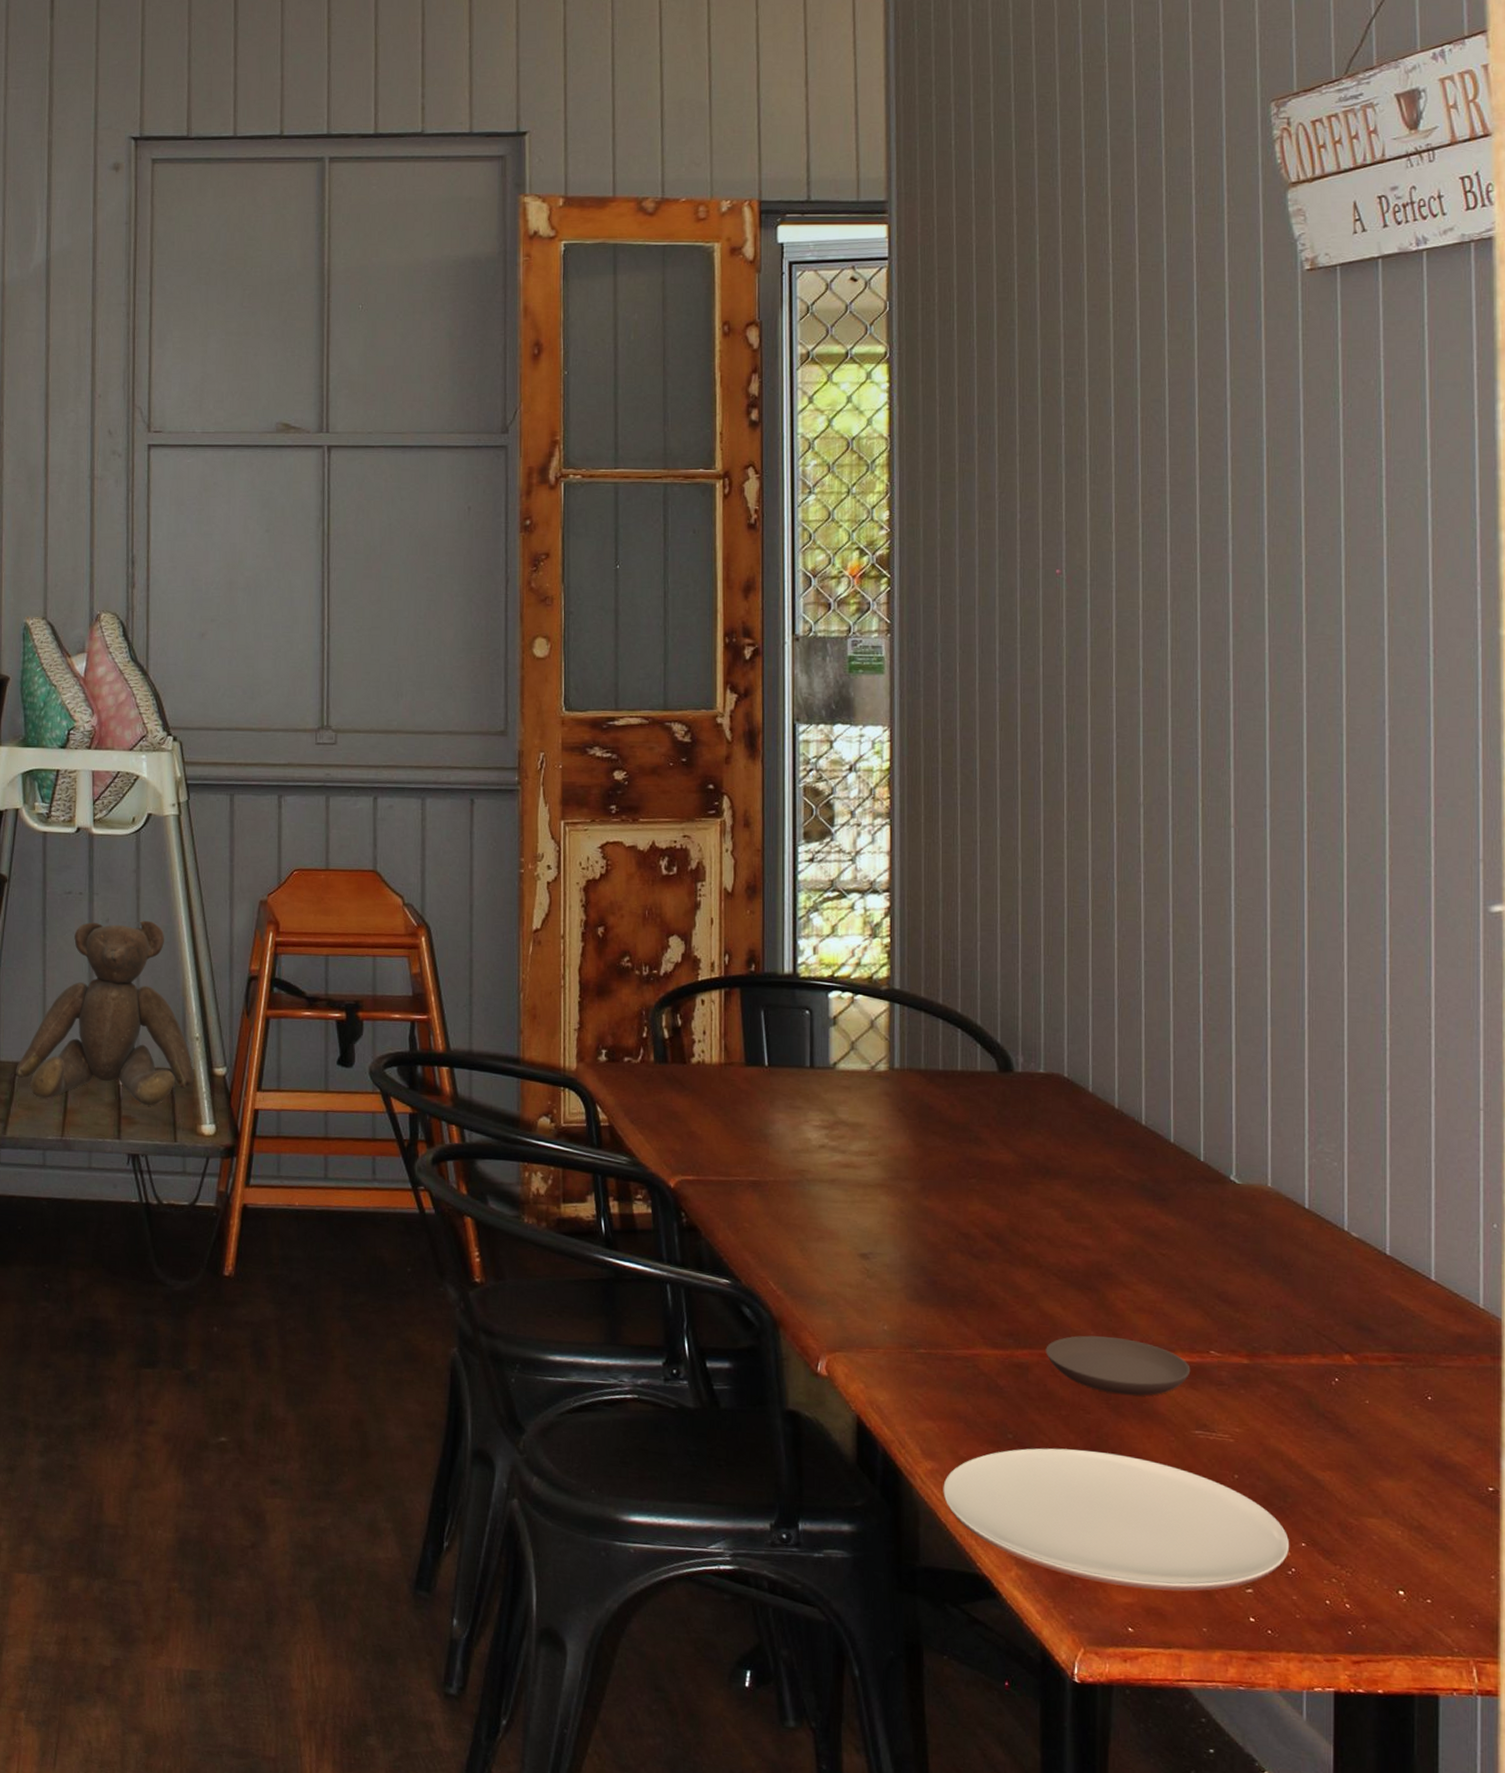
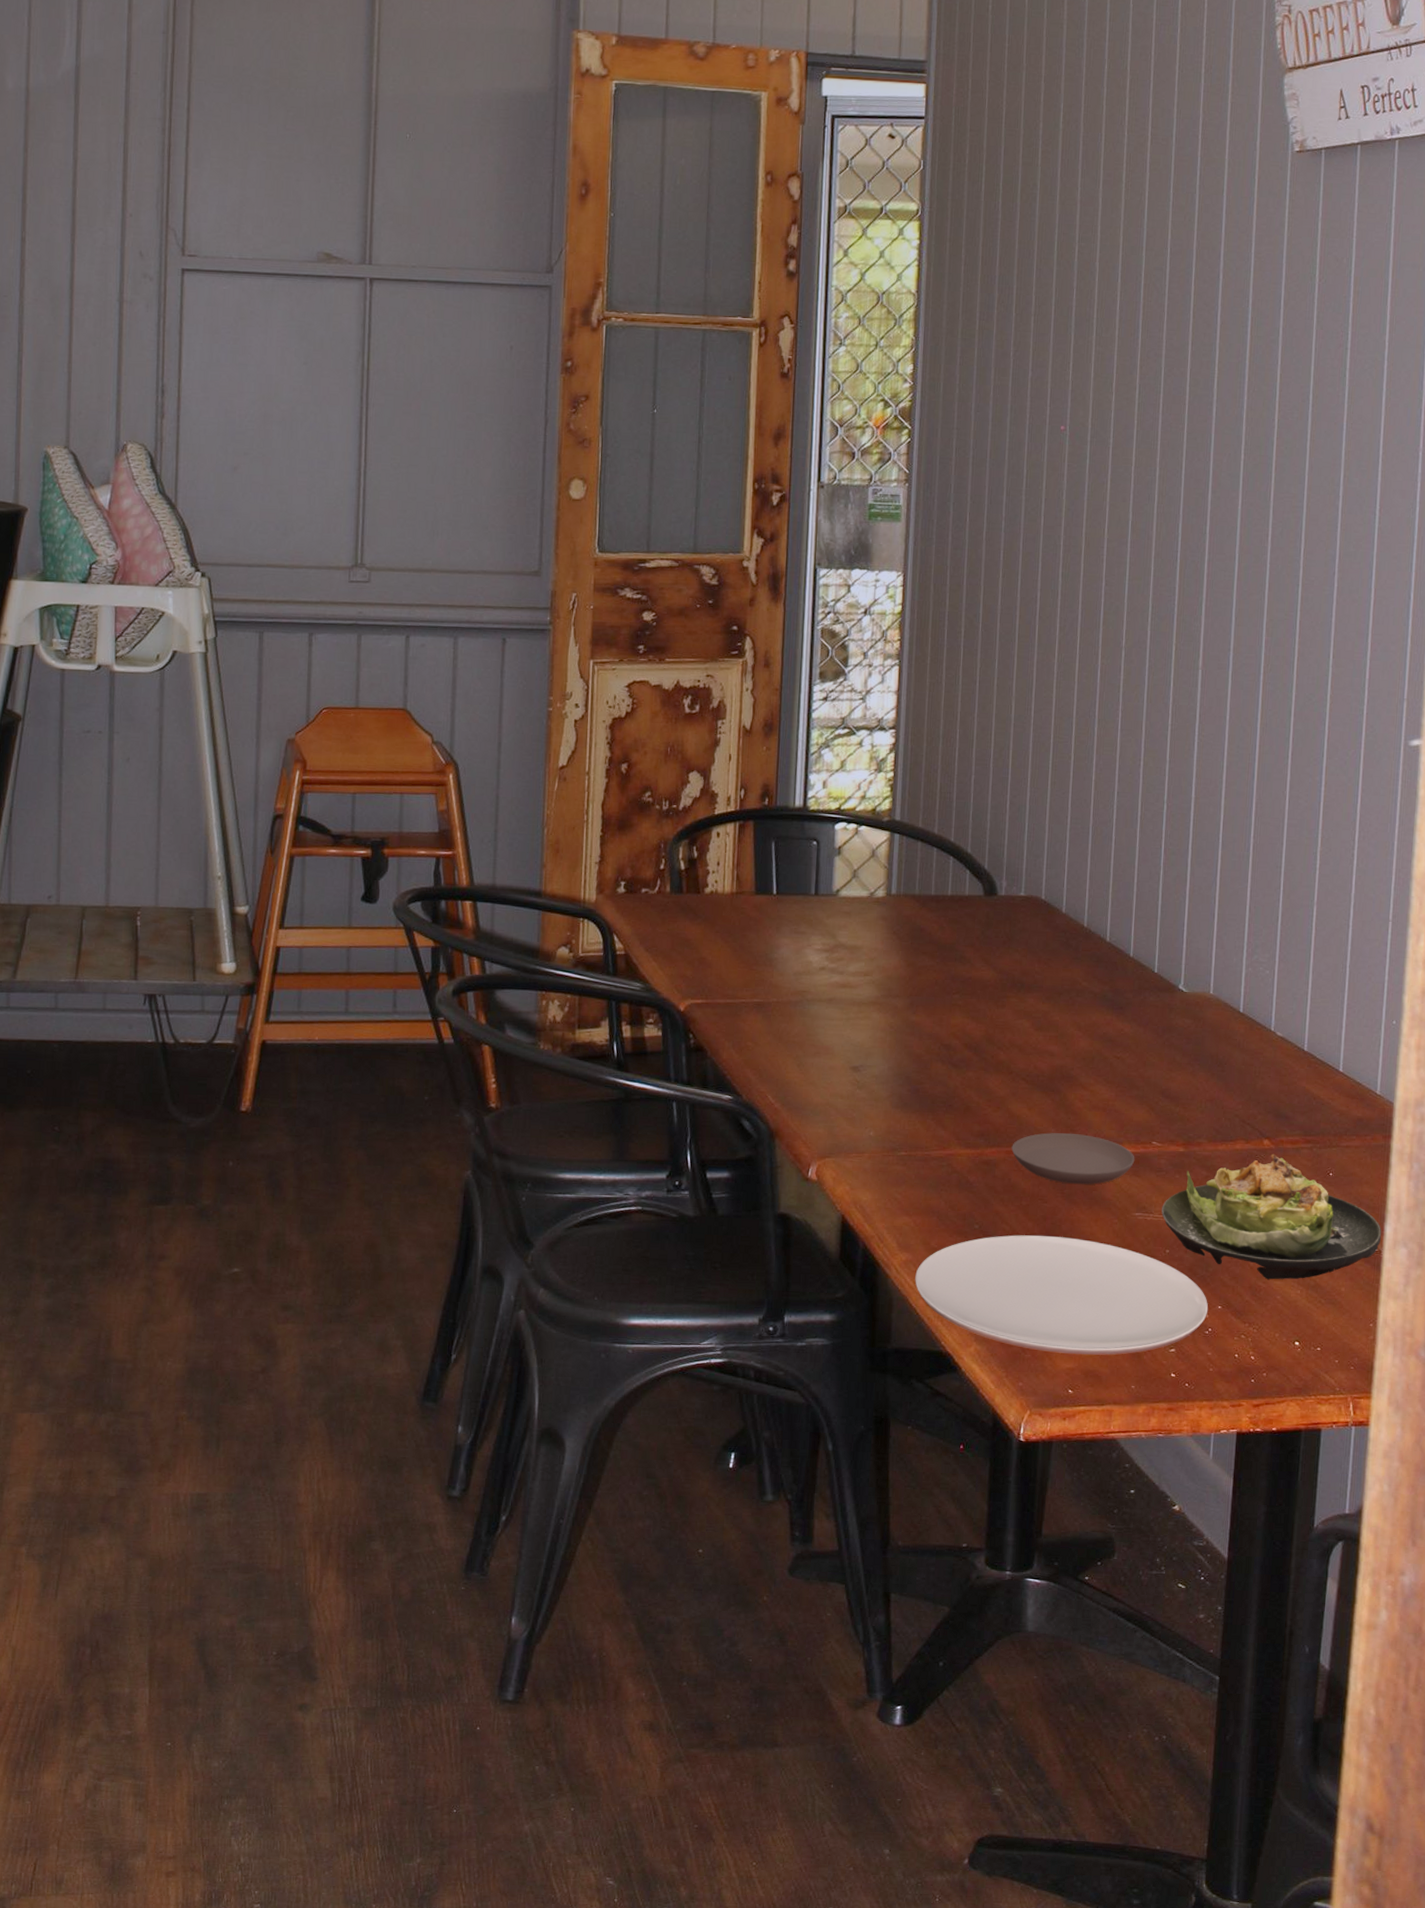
teddy bear: present [16,920,195,1106] -> none [27,759,216,946]
salad: none [1226,1371,1498,1518] -> present [1161,1153,1382,1280]

